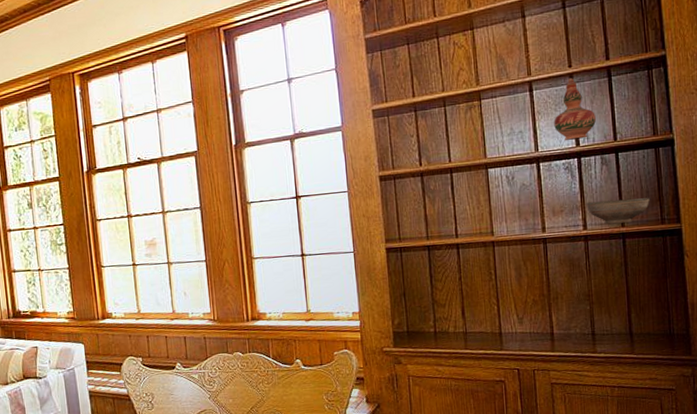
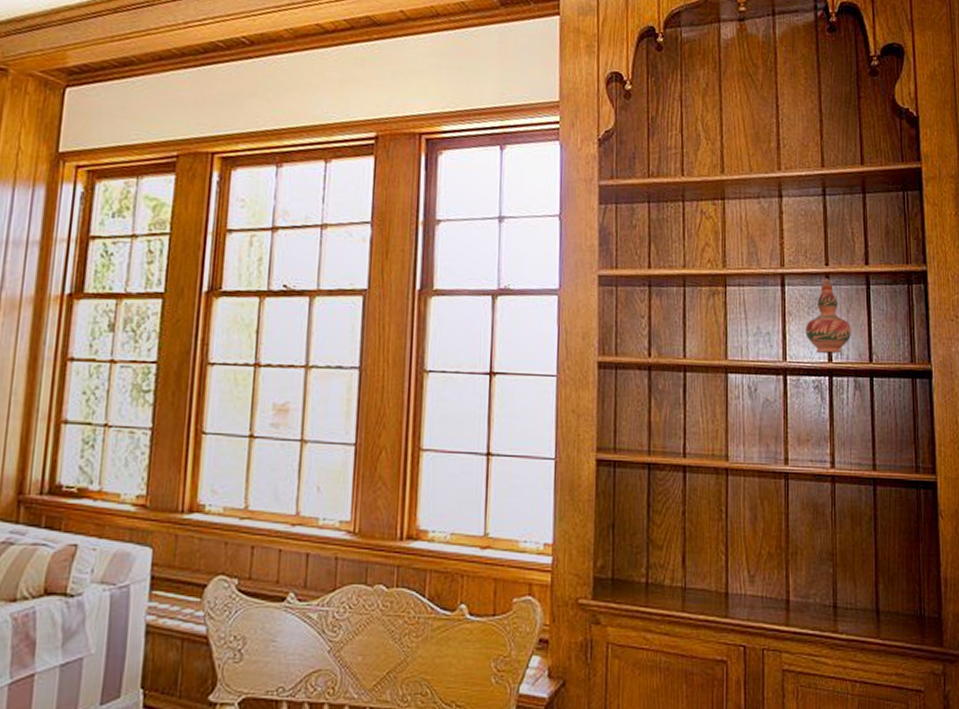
decorative bowl: present [585,197,651,225] -> none [834,434,905,466]

